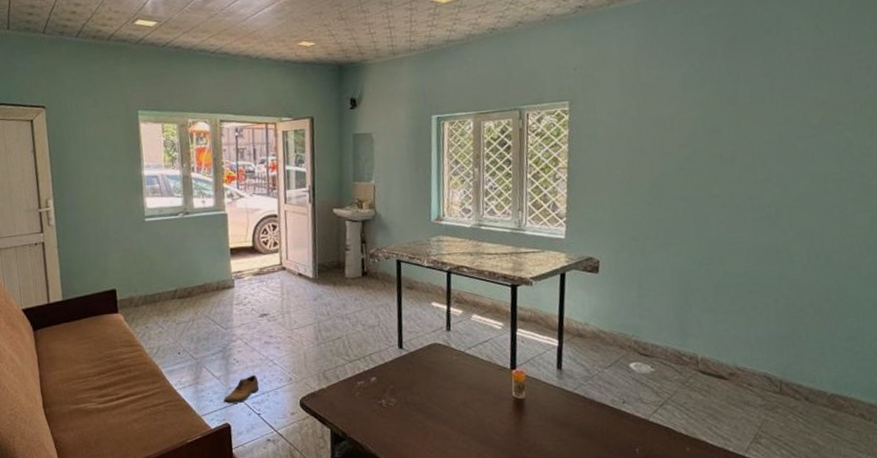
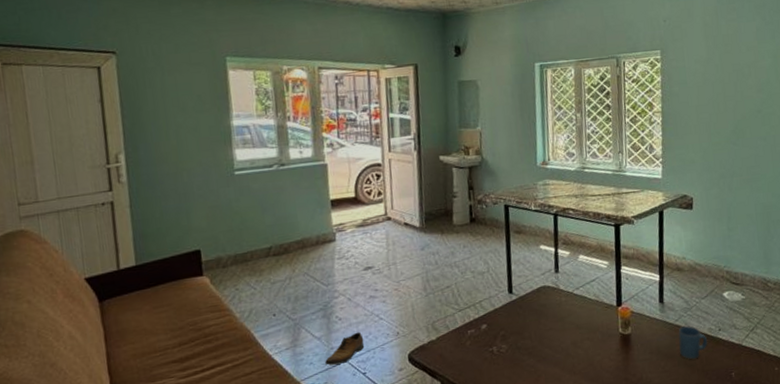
mug: none [577,395,610,431] -> present [678,326,708,360]

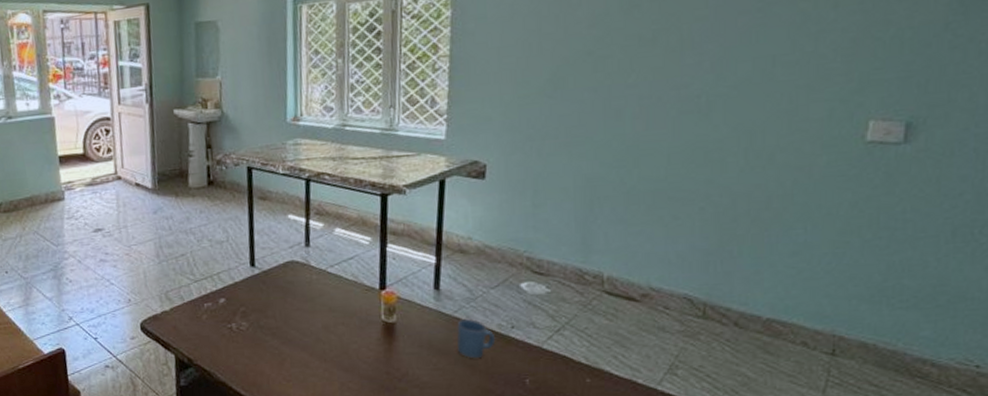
shoe: present [325,331,364,366] -> none [57,295,95,327]

